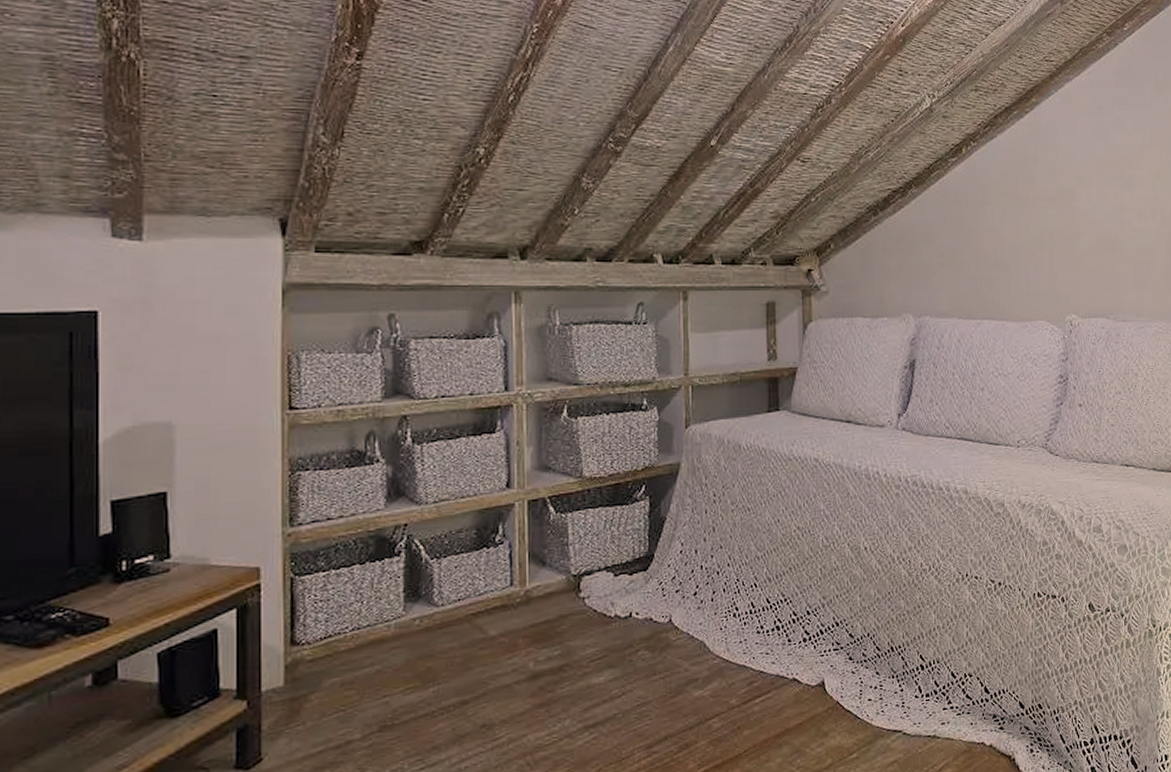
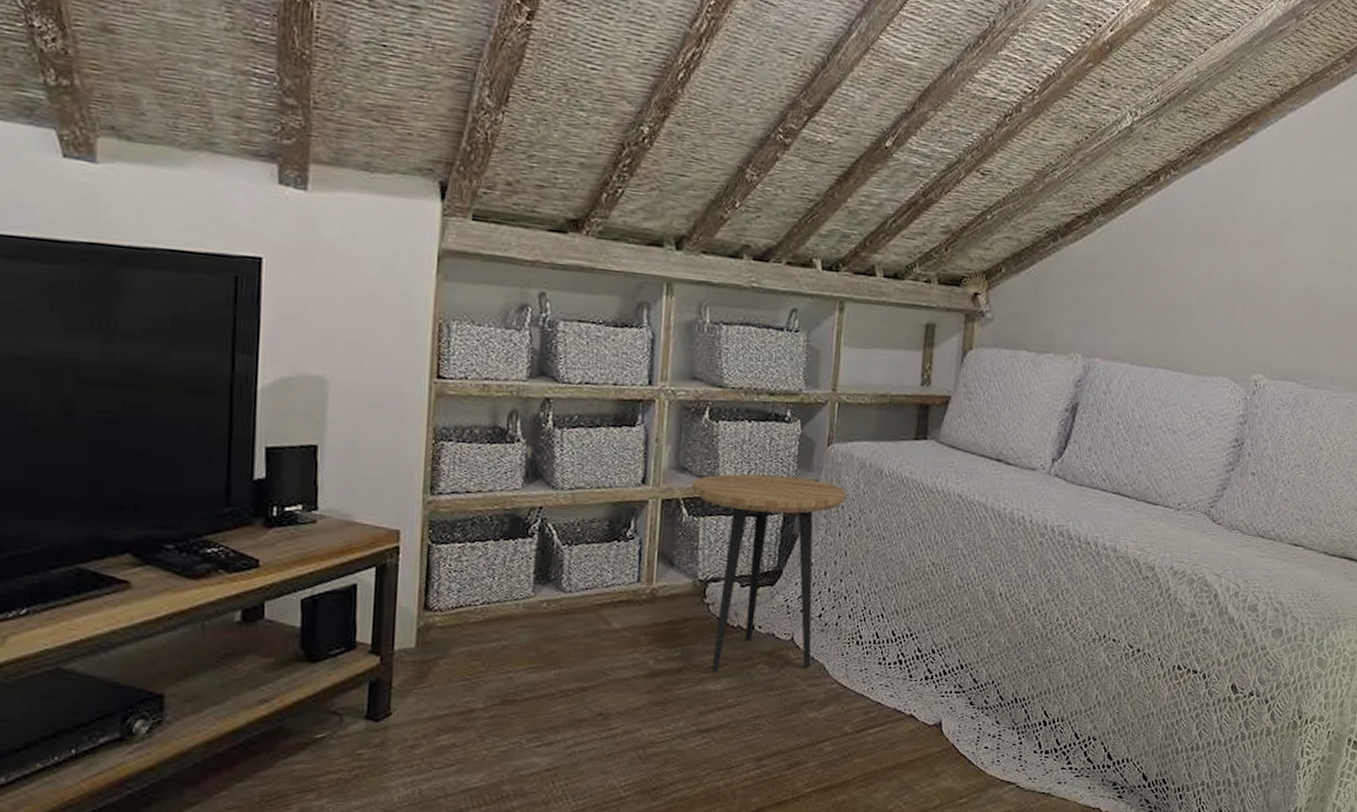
side table: none [557,461,710,664] -> present [692,473,848,671]

